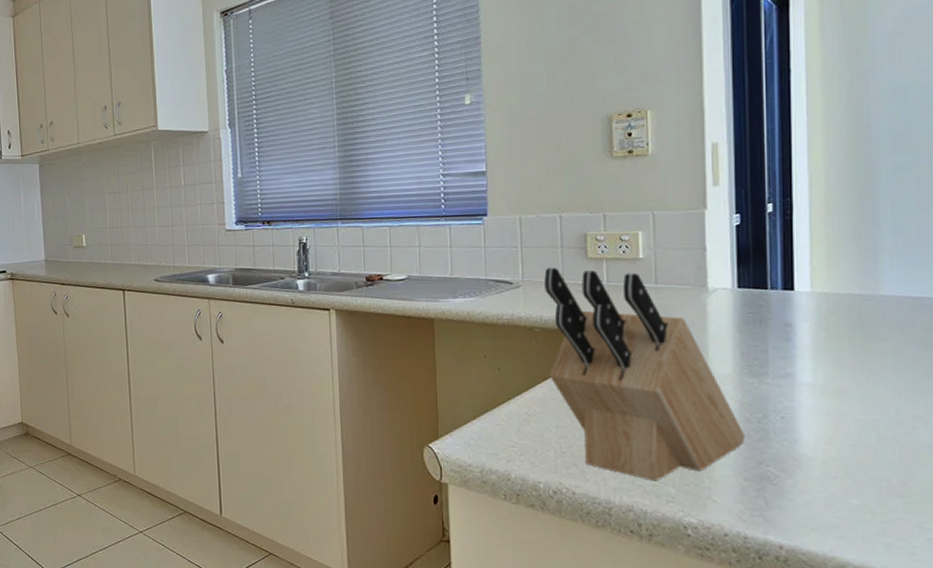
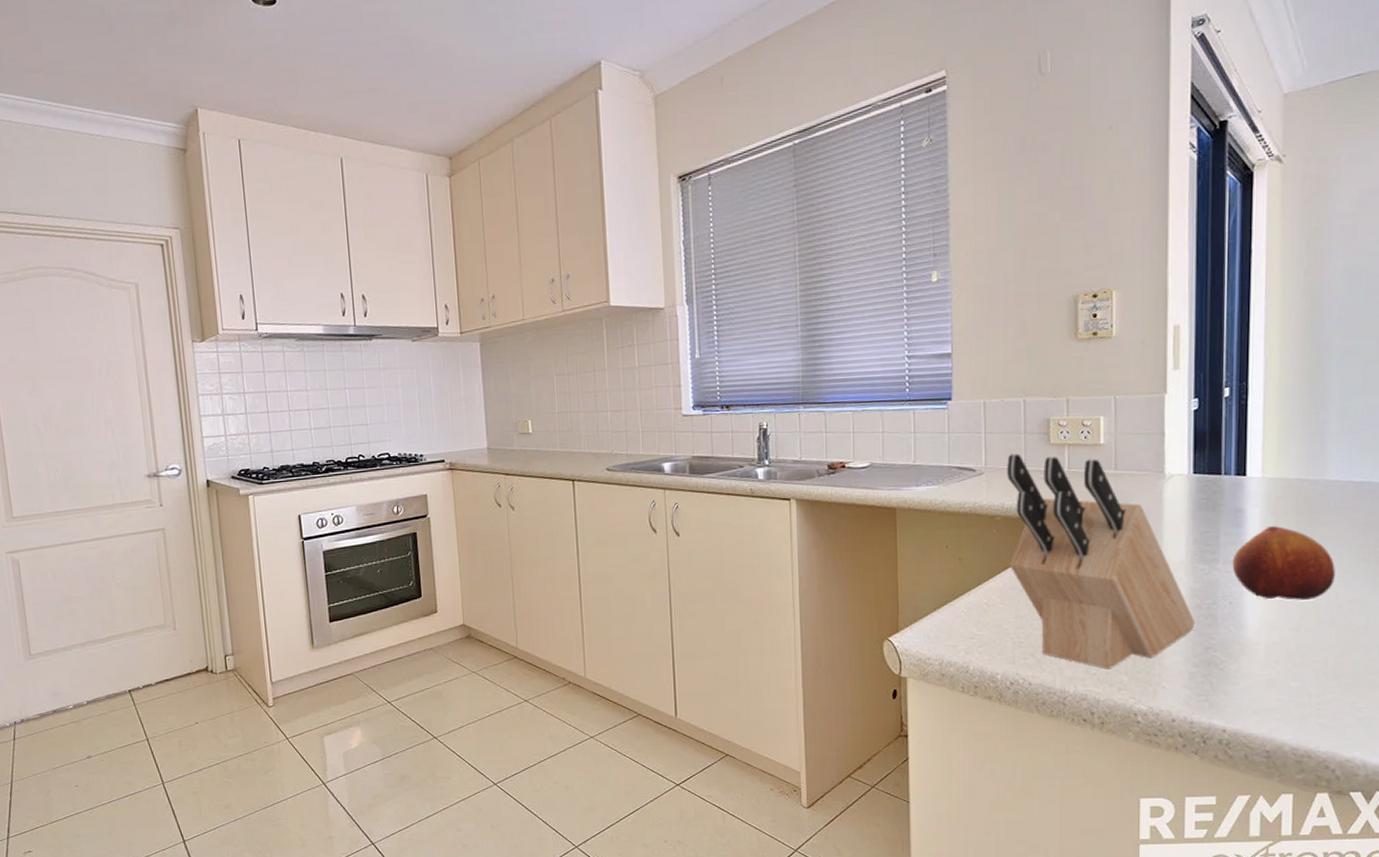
fruit: none [782,341,895,416] -> present [1232,526,1335,600]

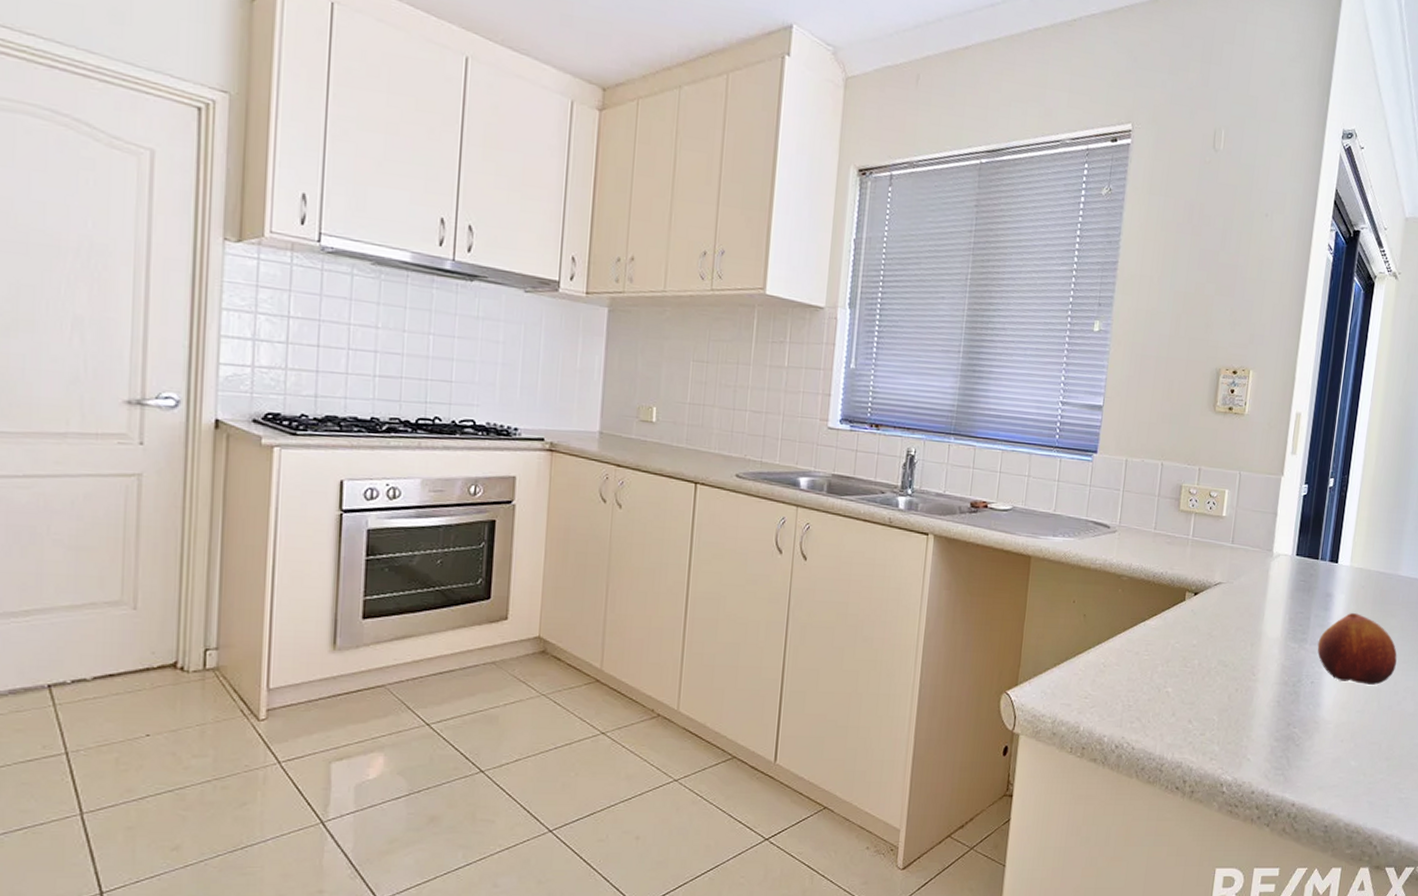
knife block: present [1007,453,1195,670] -> none [1128,515,1282,739]

